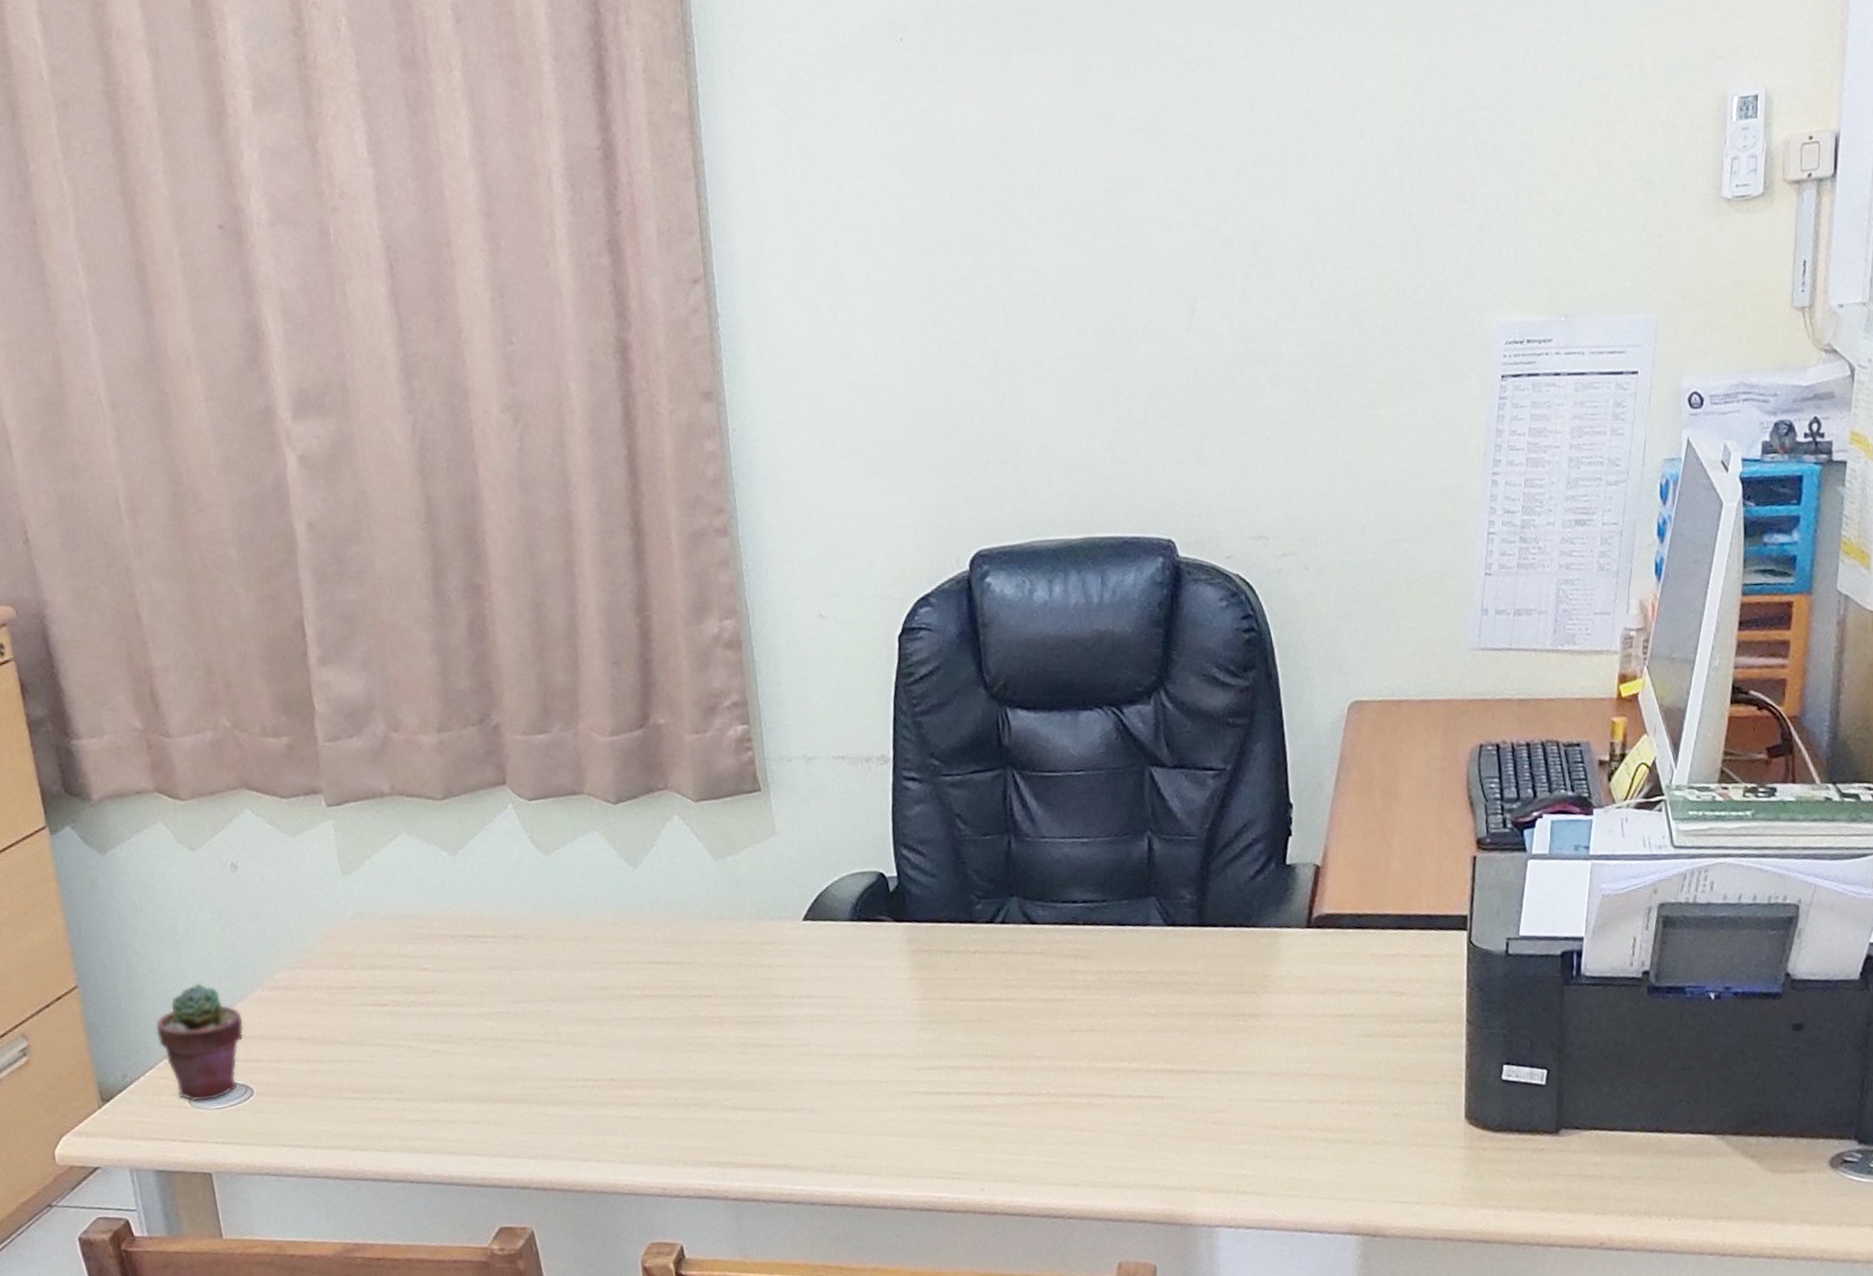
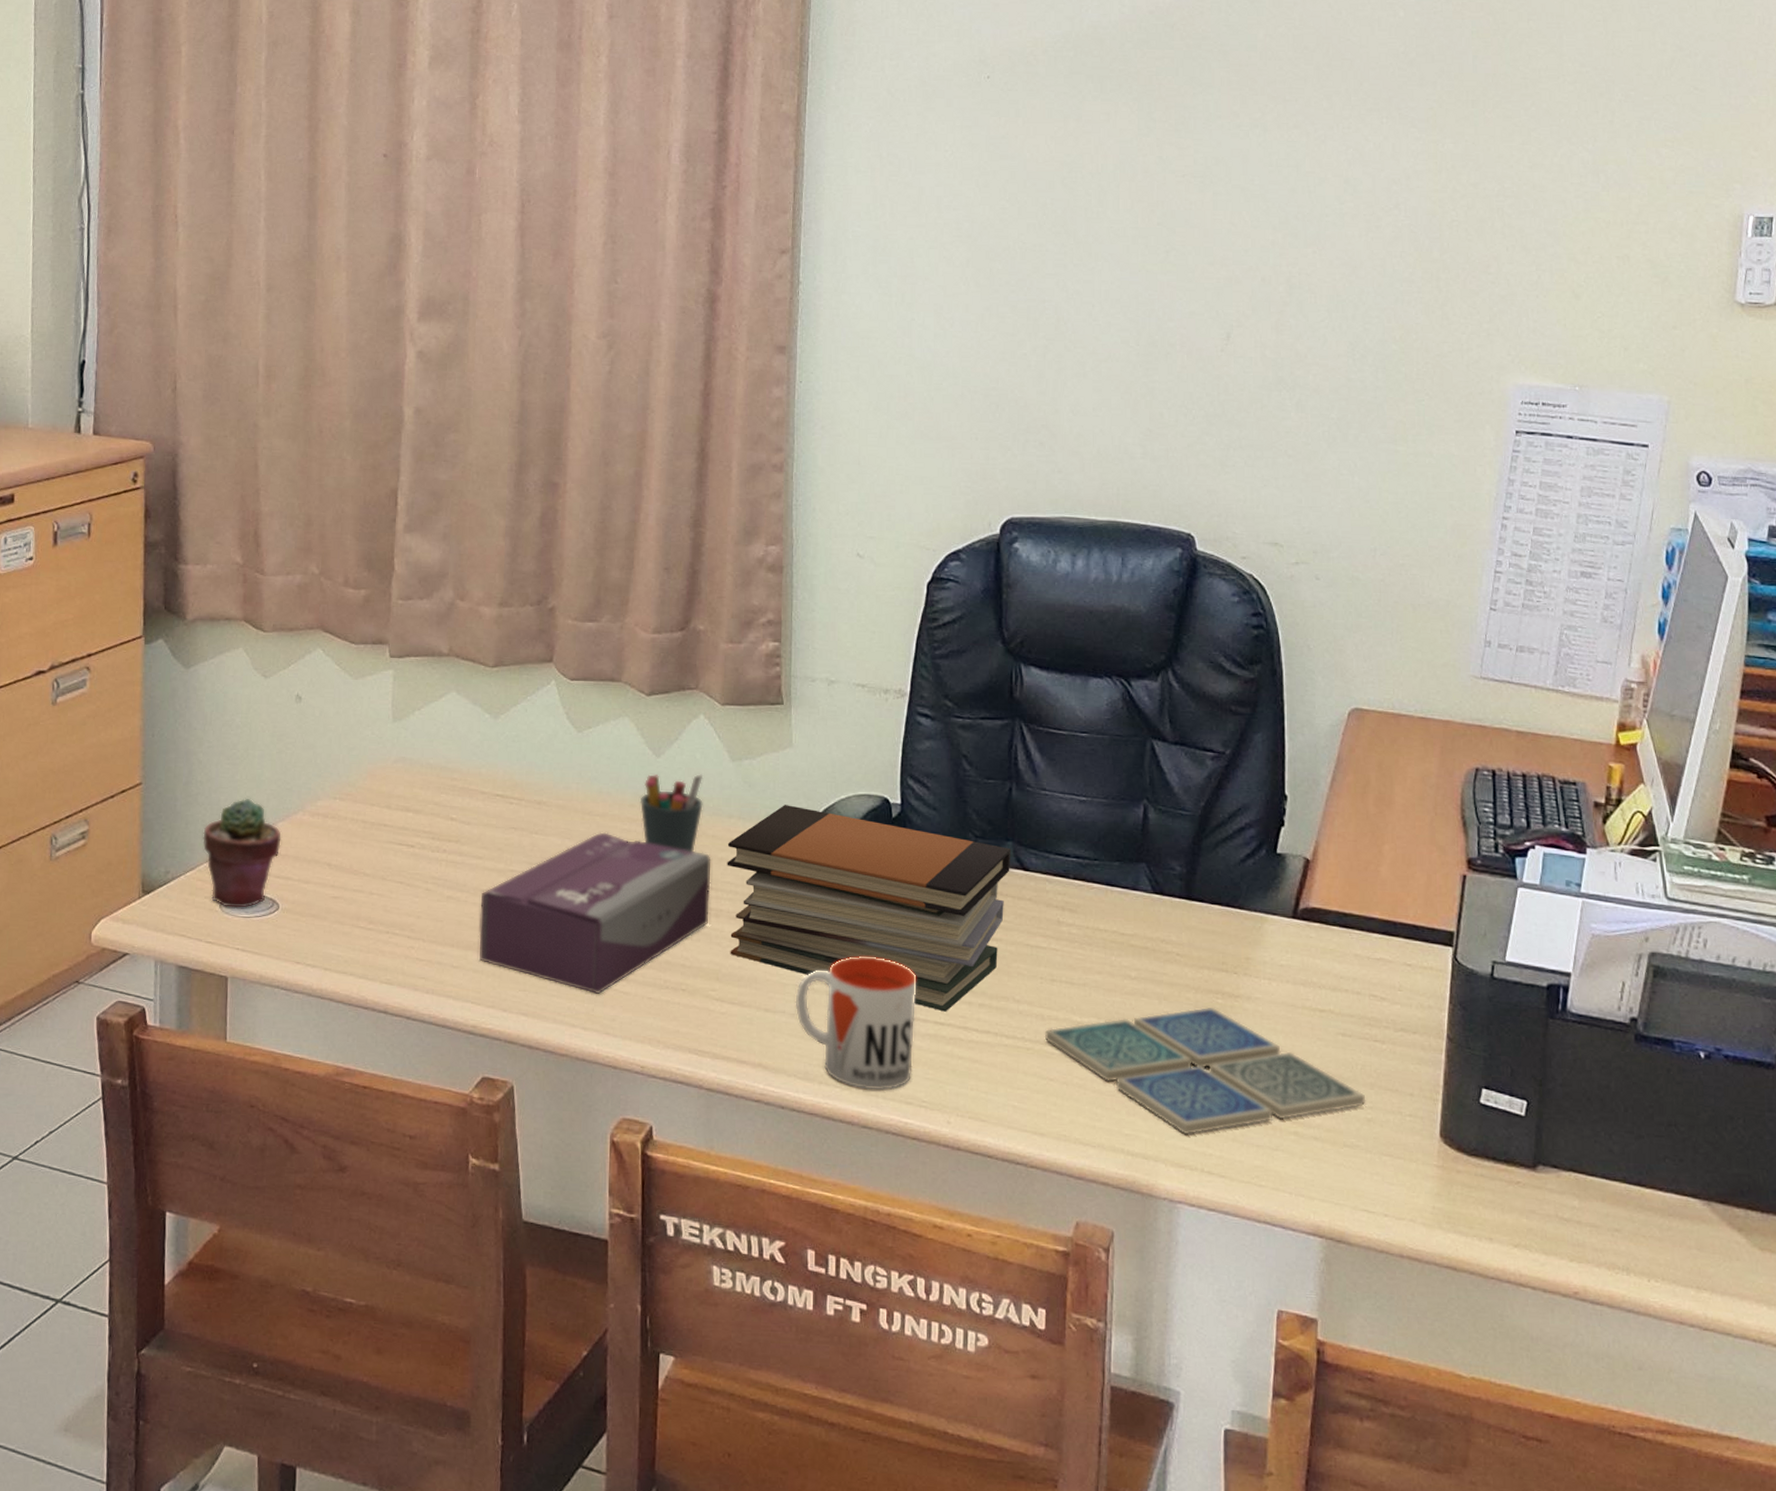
tissue box: none [468,956,712,1125] -> present [478,832,711,995]
pen holder: none [622,878,691,963] -> present [639,773,704,853]
book stack: none [721,896,1018,1081] -> present [727,805,1011,1012]
mug: none [812,1038,940,1172] -> present [795,956,917,1091]
drink coaster: none [1069,1030,1392,1161] -> present [1044,1006,1366,1135]

